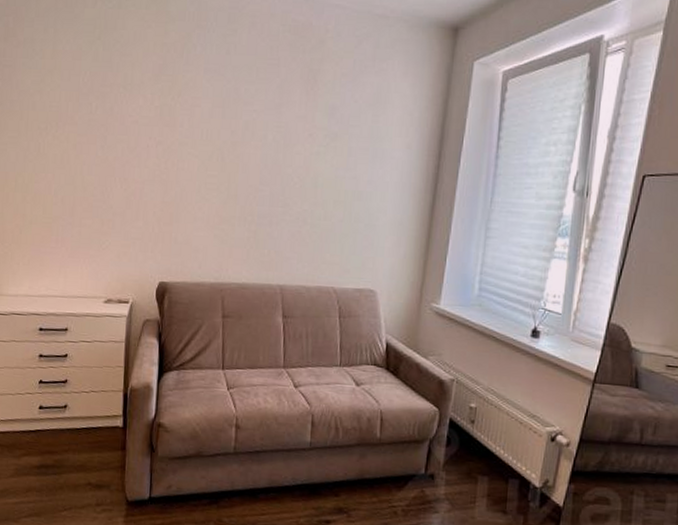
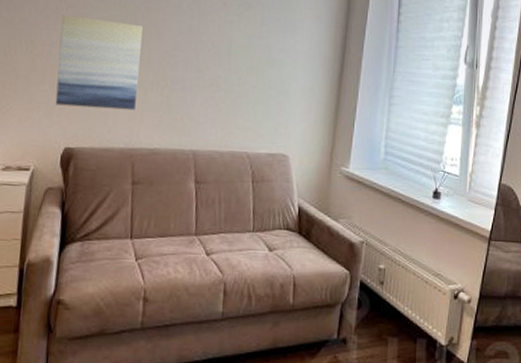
wall art: none [149,152,229,246] -> present [55,14,143,111]

